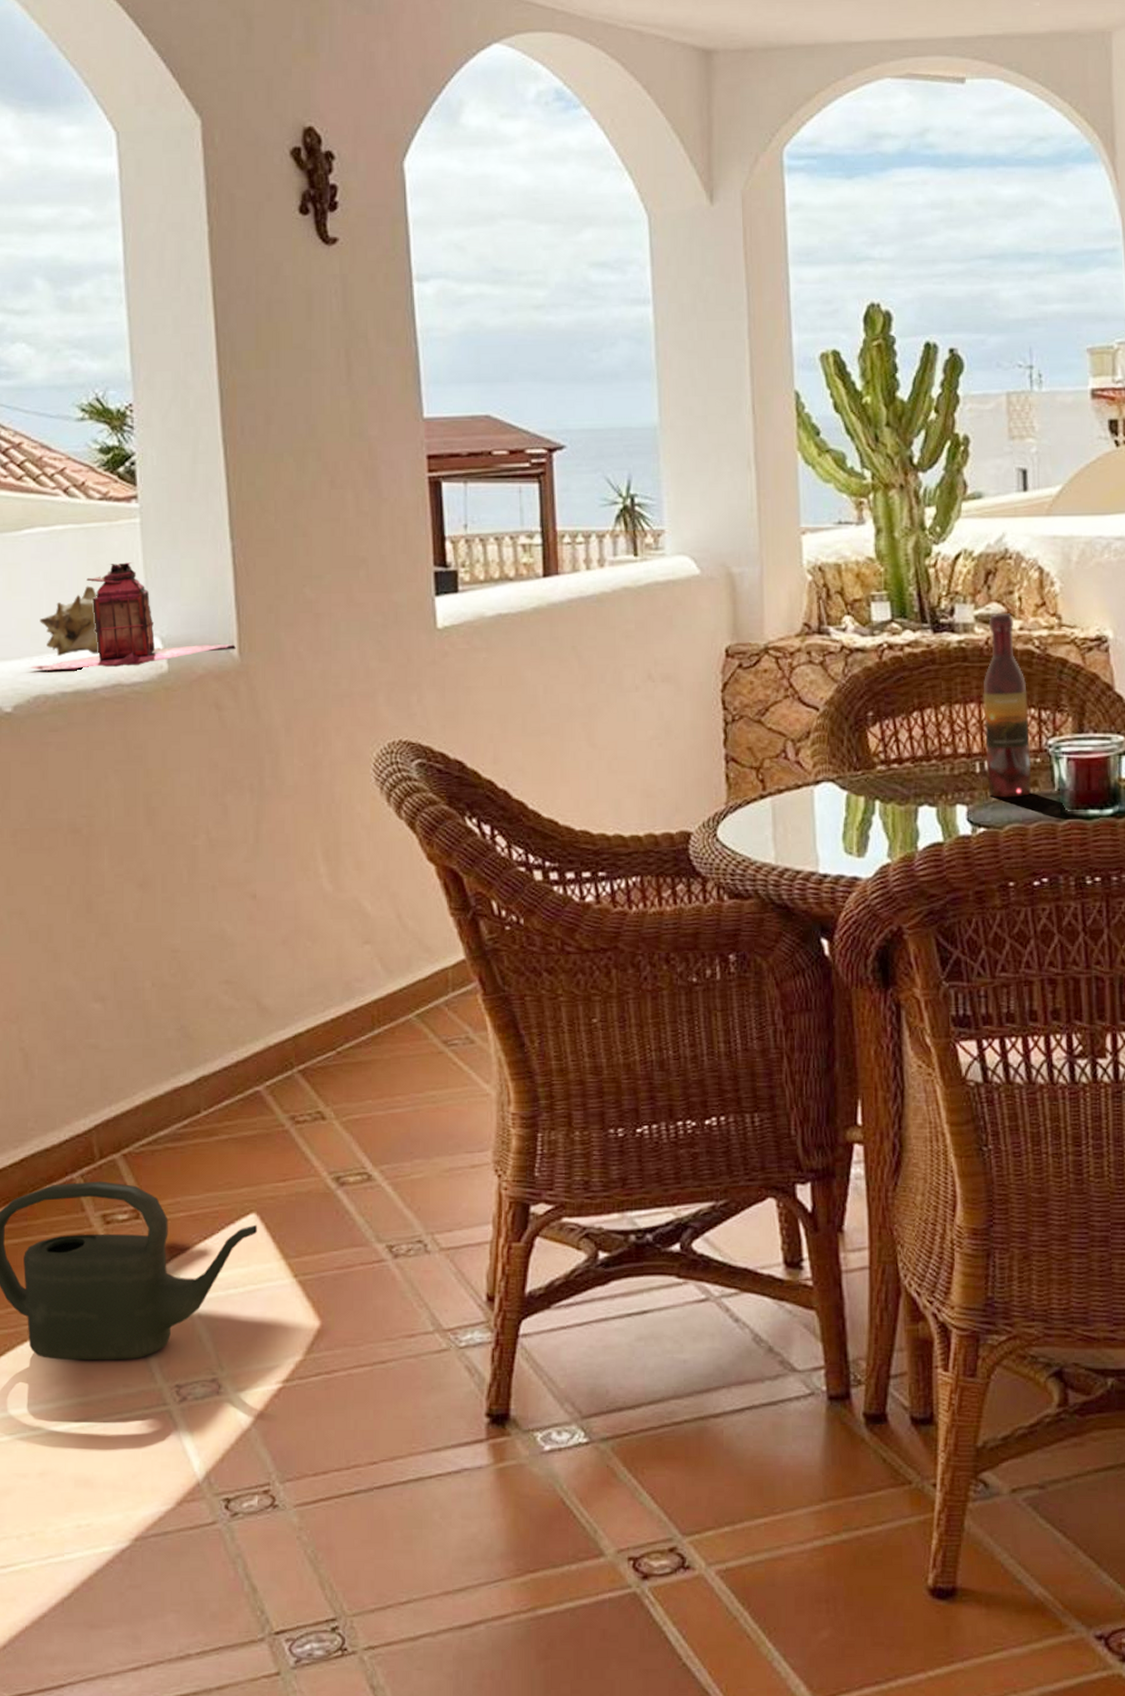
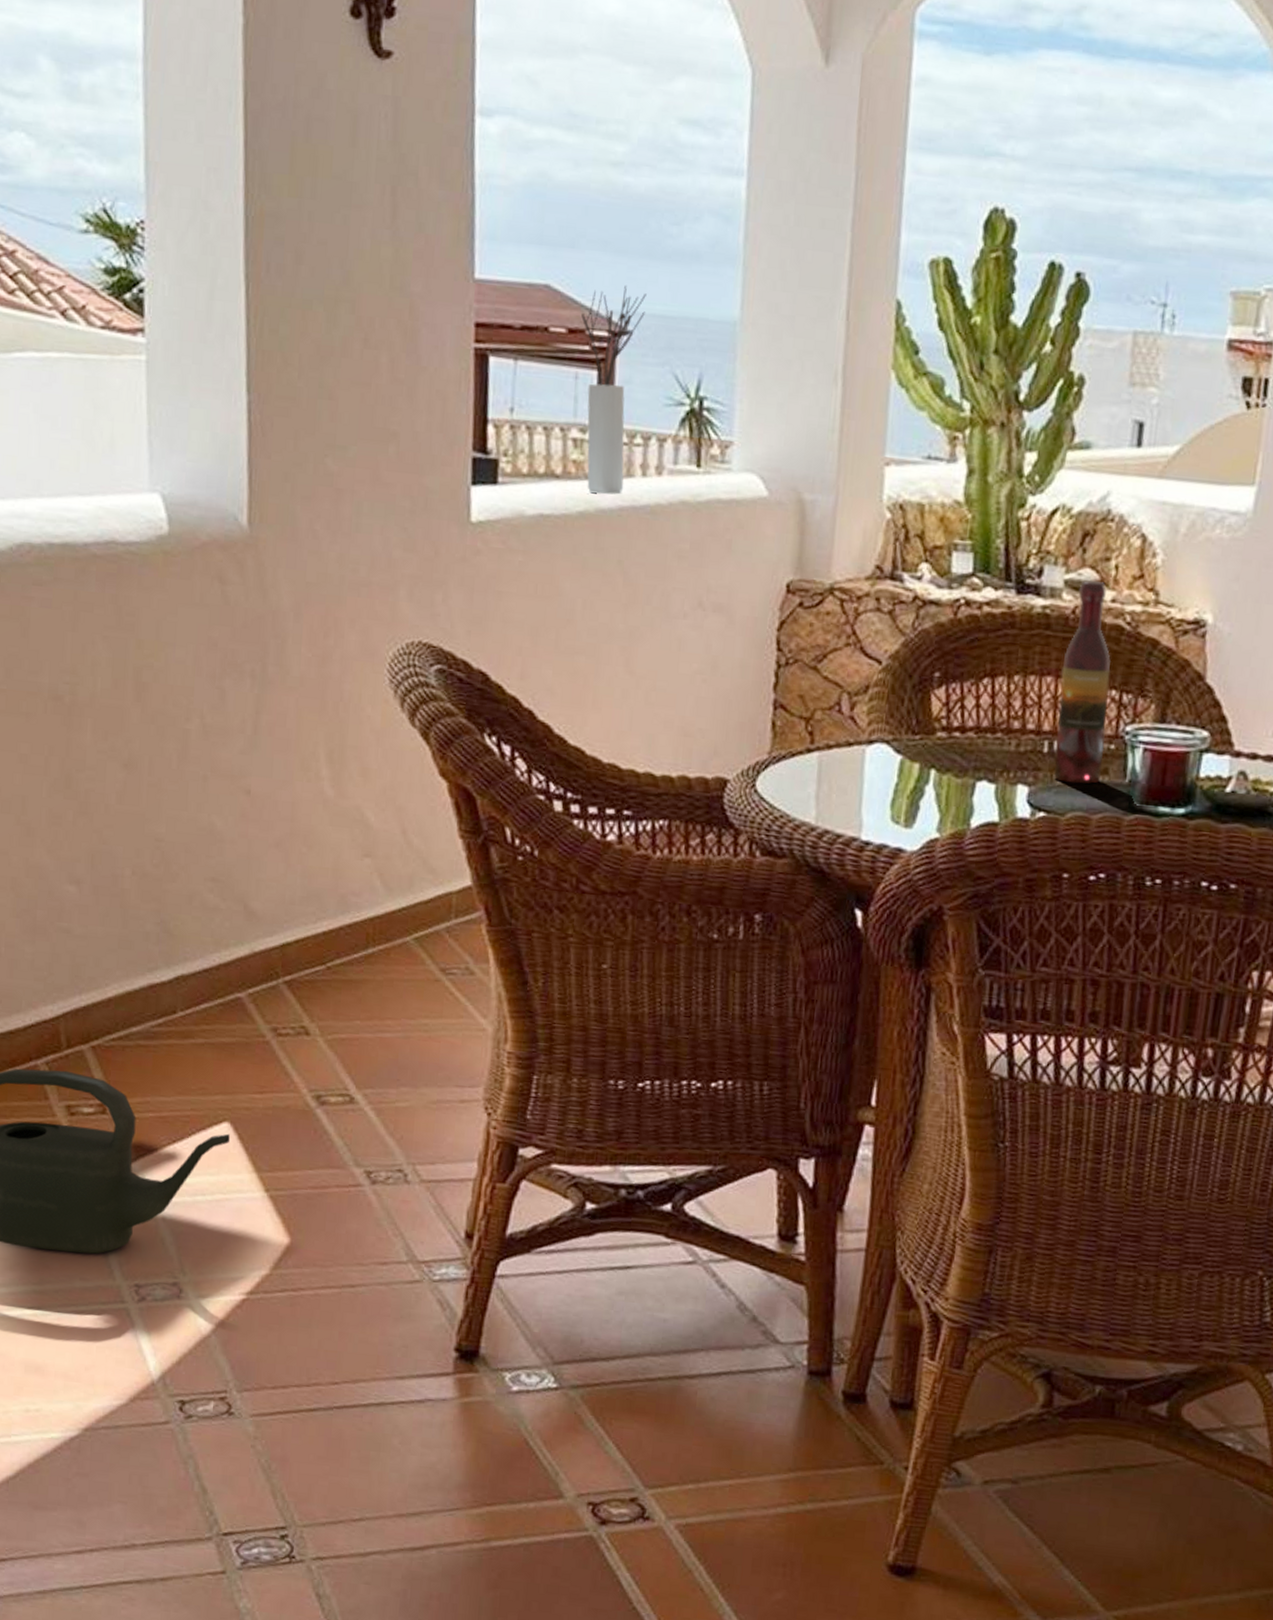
lantern: present [29,562,236,671] -> none [13,404,245,524]
seashell: present [40,585,99,656] -> none [27,425,93,505]
vase: none [519,407,575,591] -> present [580,285,647,495]

